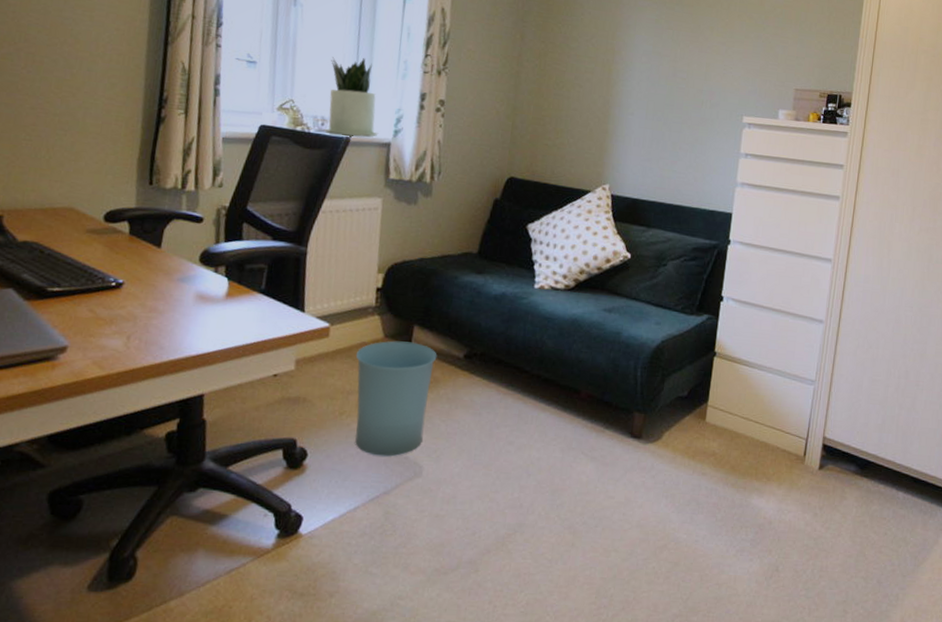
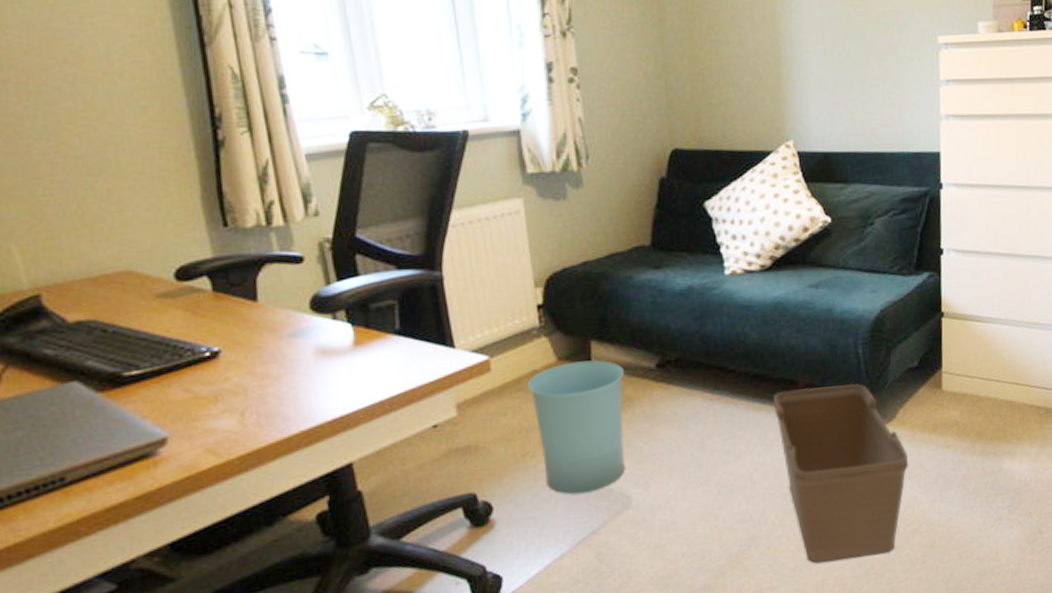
planter: present [323,57,379,138] -> none [423,29,503,131]
bicycle basket: none [556,397,667,562] -> present [772,383,909,564]

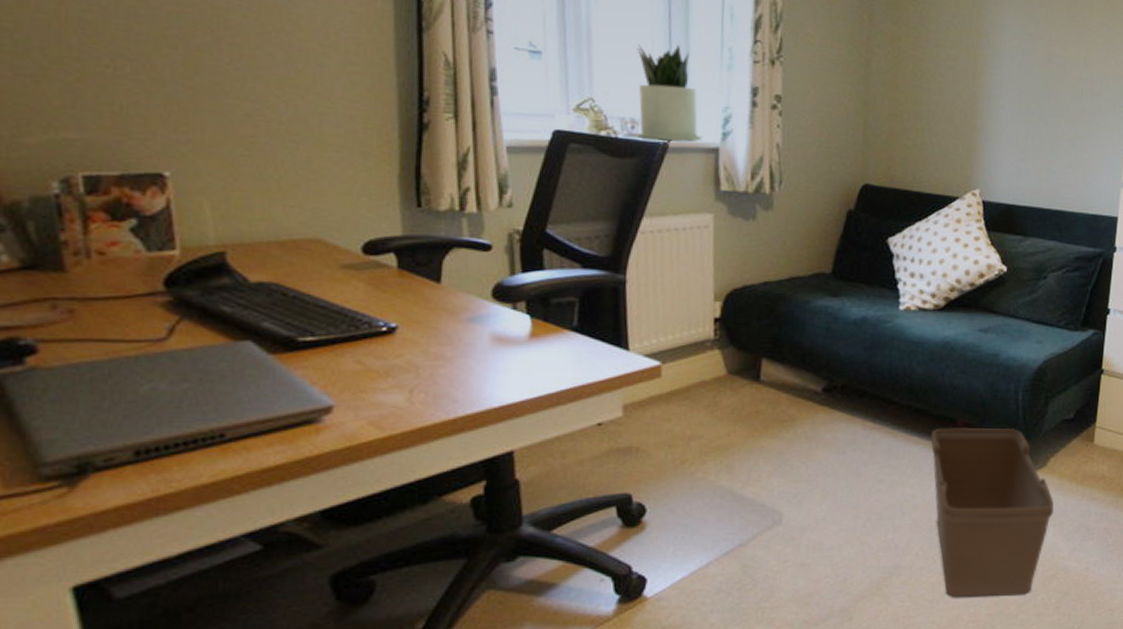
planter: none [423,29,503,131] -> present [634,44,703,143]
waste bin: present [527,360,625,494] -> none [695,377,791,506]

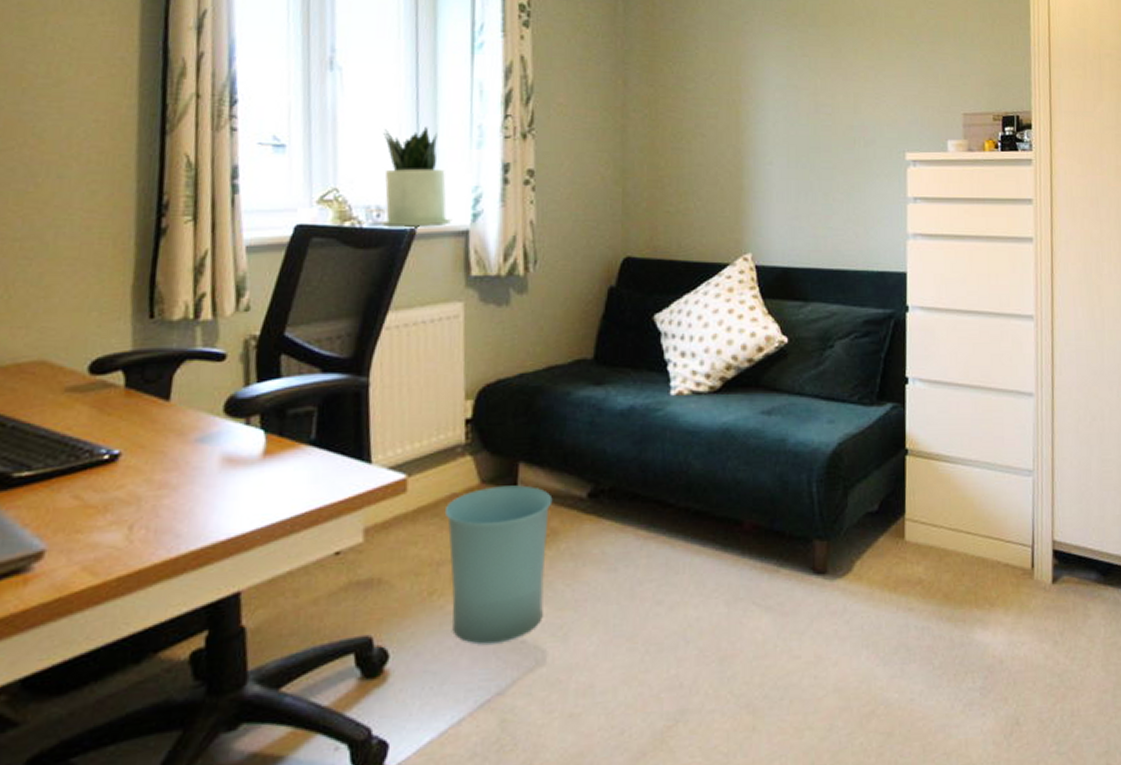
waste bin: none [695,377,791,506] -> present [444,485,553,644]
bicycle basket: present [930,427,1054,598] -> none [714,527,866,749]

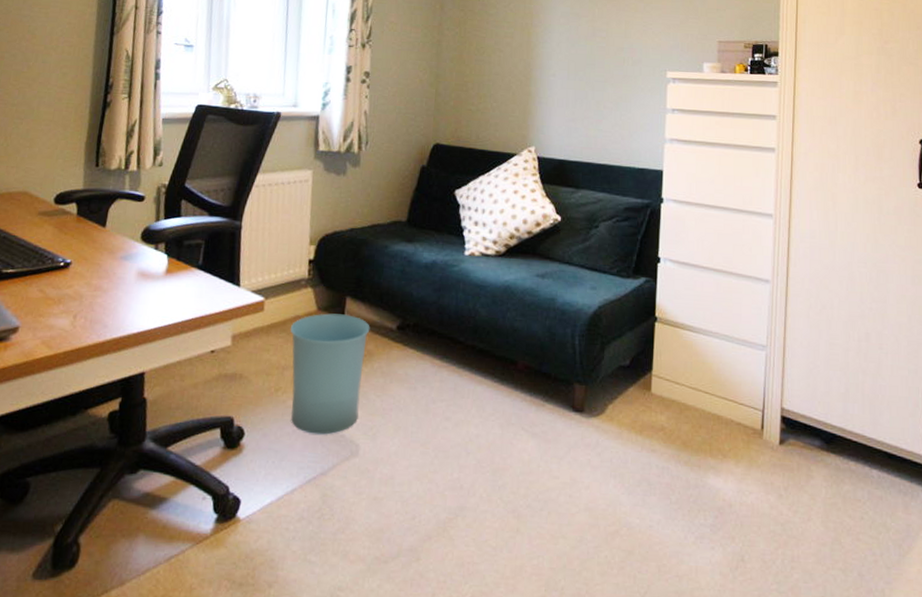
planter: present [380,127,453,228] -> none [256,36,308,112]

